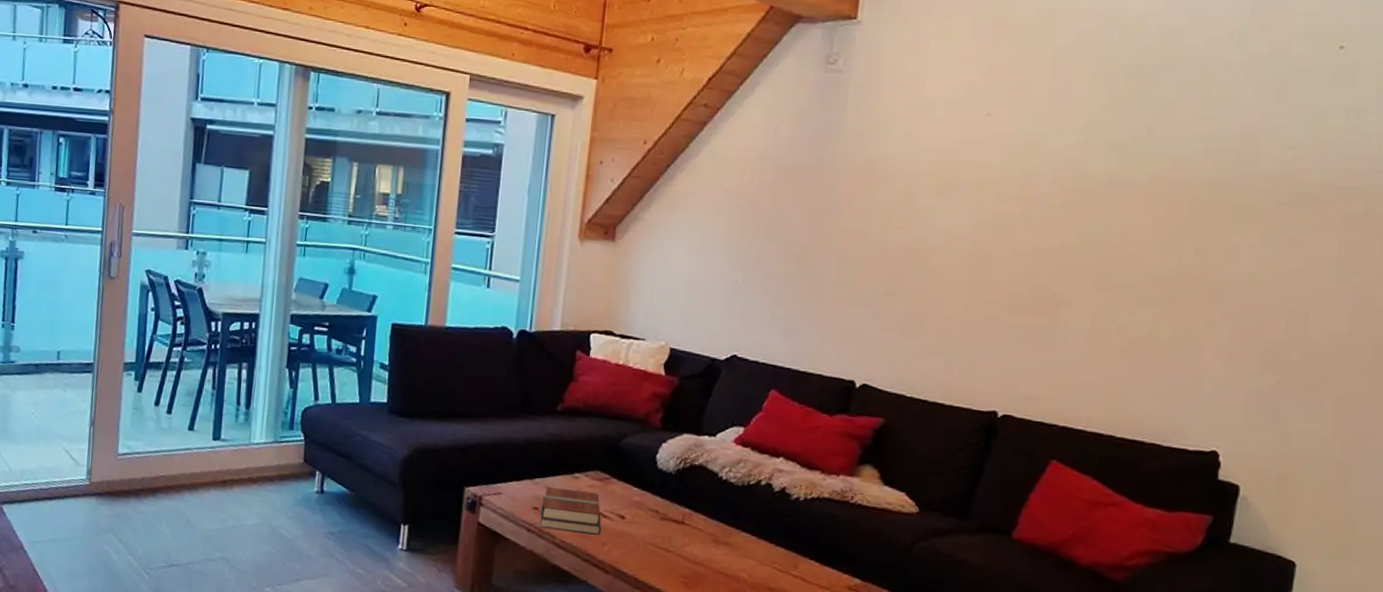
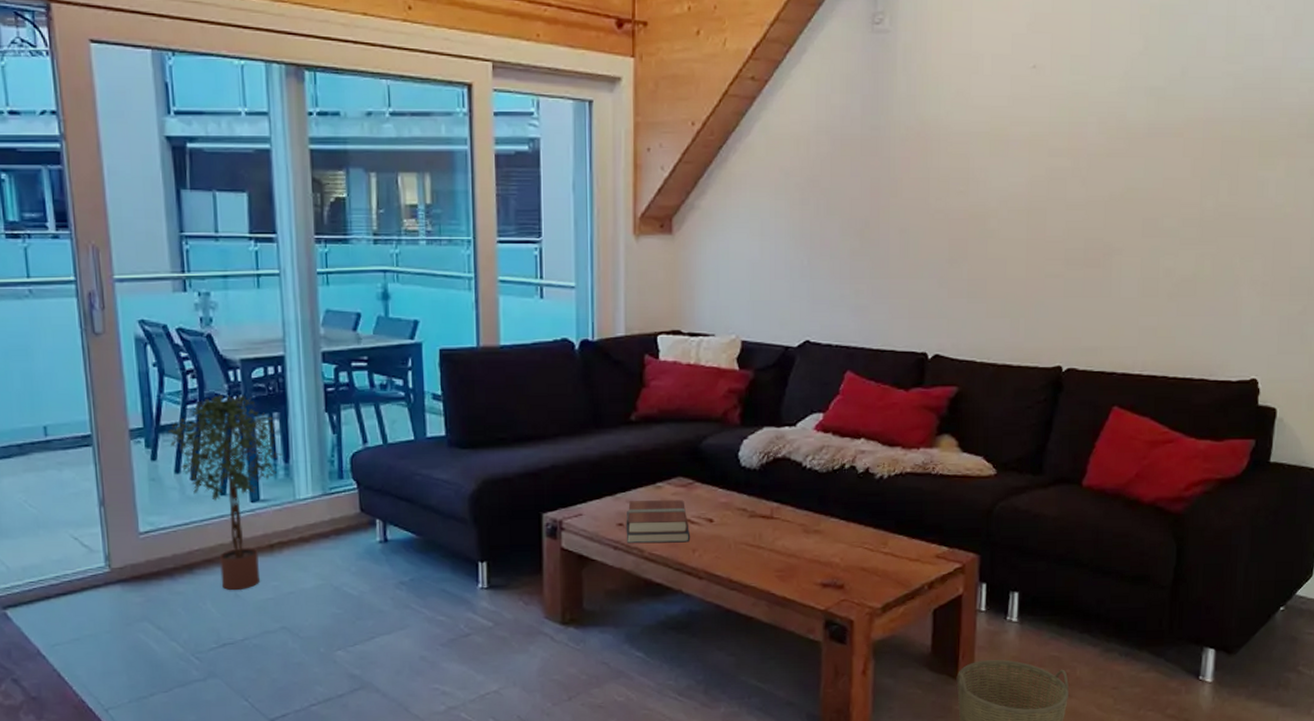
potted tree: none [155,342,246,518] -> present [168,395,284,590]

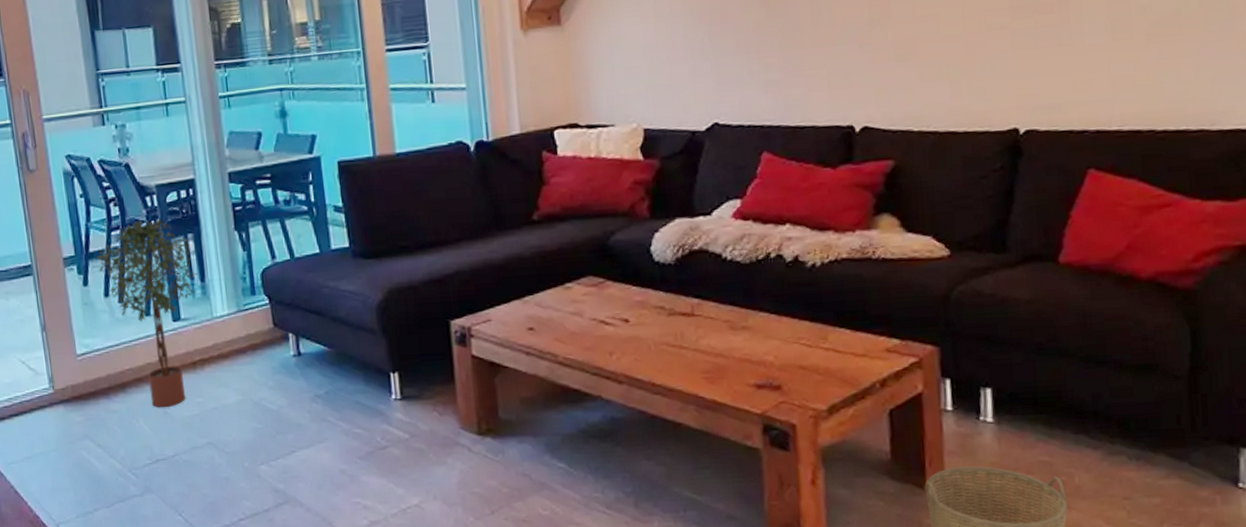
books: present [626,500,691,544] -> none [536,300,606,349]

